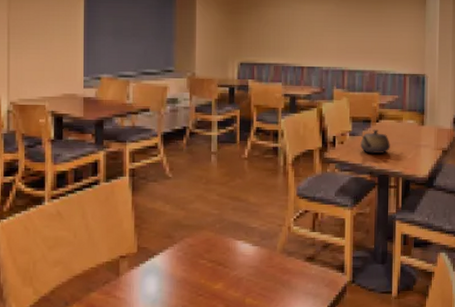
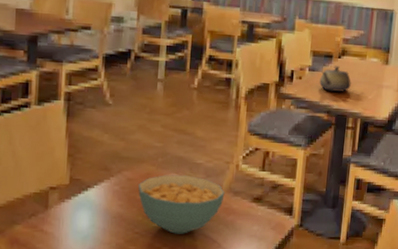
cereal bowl: none [200,239,279,295] -> present [138,175,225,234]

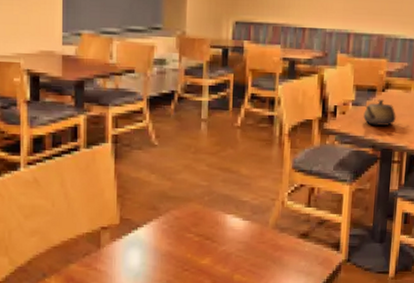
cereal bowl: present [138,175,225,234] -> none [186,213,271,271]

